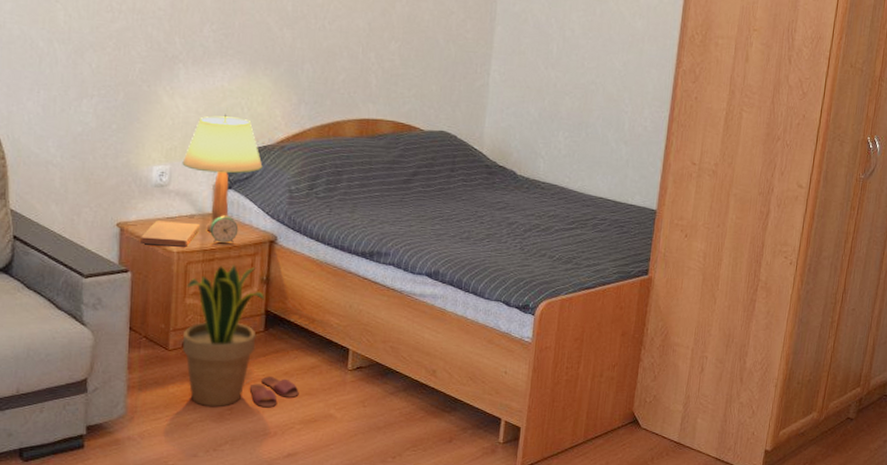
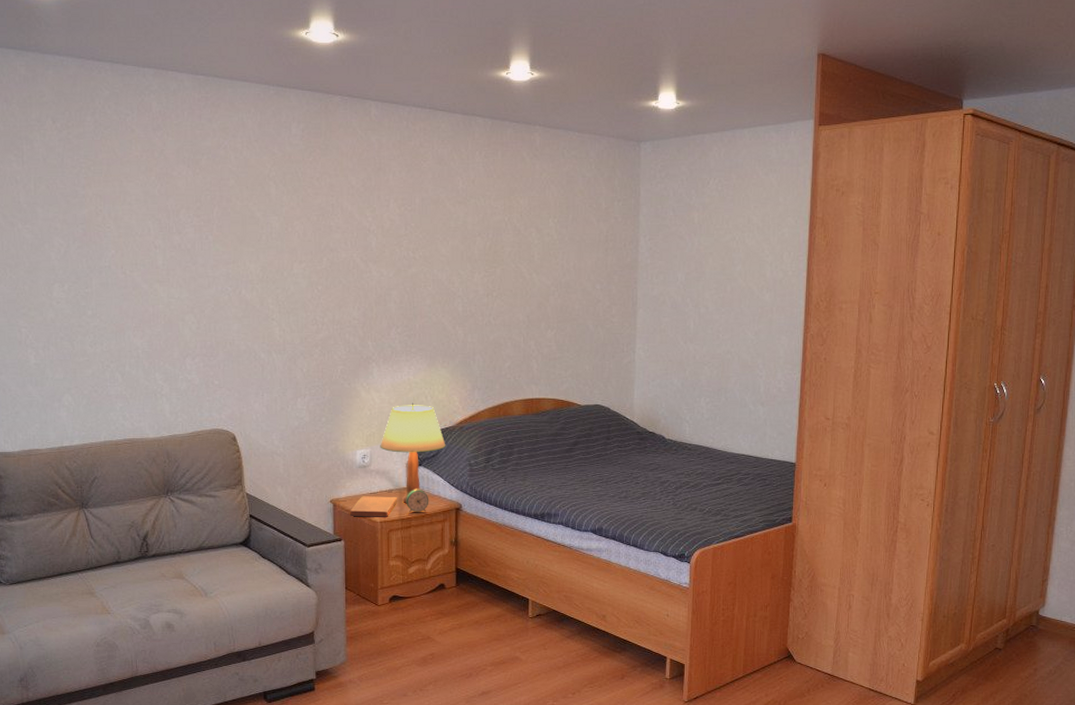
potted plant: present [183,264,264,407] -> none [389,530,454,652]
slippers: present [249,376,299,408] -> none [446,625,489,653]

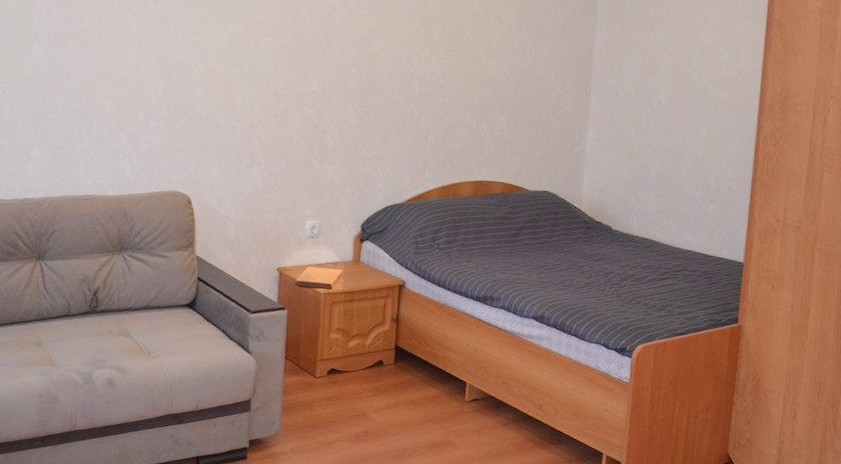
table lamp: present [380,402,446,503] -> none [329,177,394,276]
alarm clock: present [406,489,429,513] -> none [350,263,374,287]

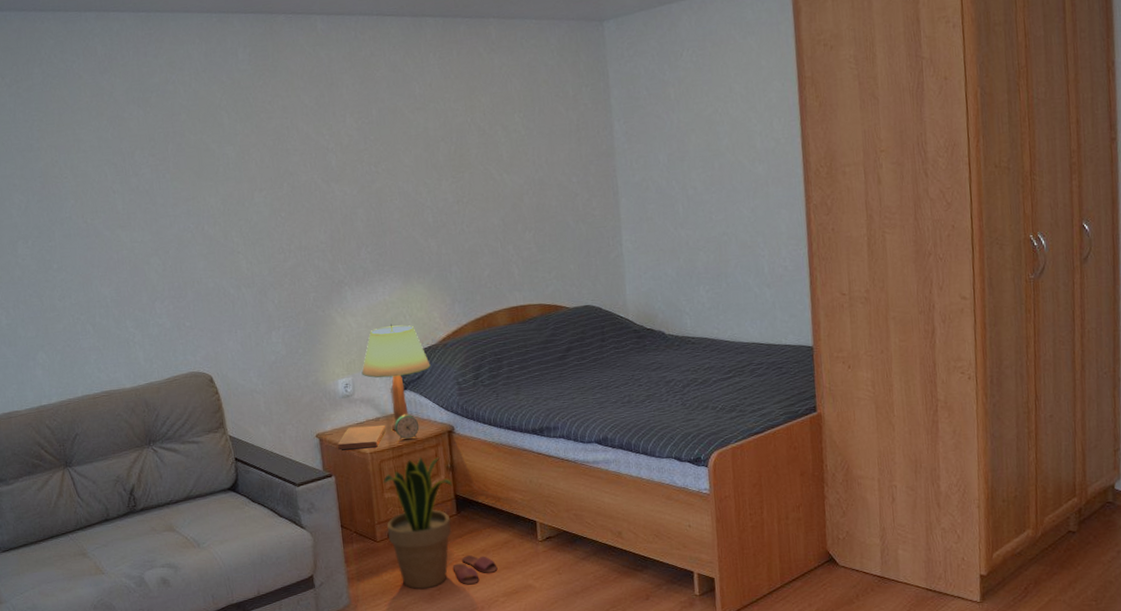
potted plant: none [327,305,394,429] -> present [383,456,452,589]
table lamp: none [329,177,394,276] -> present [361,324,431,431]
alarm clock: none [350,263,374,287] -> present [394,414,420,441]
slippers: none [381,404,423,432] -> present [452,555,498,585]

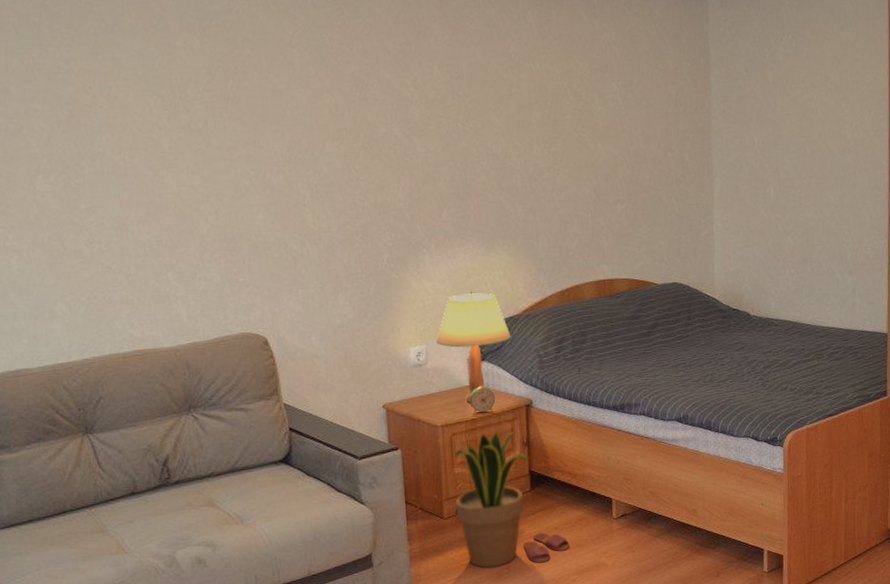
book: present [337,424,387,451] -> none [406,396,460,423]

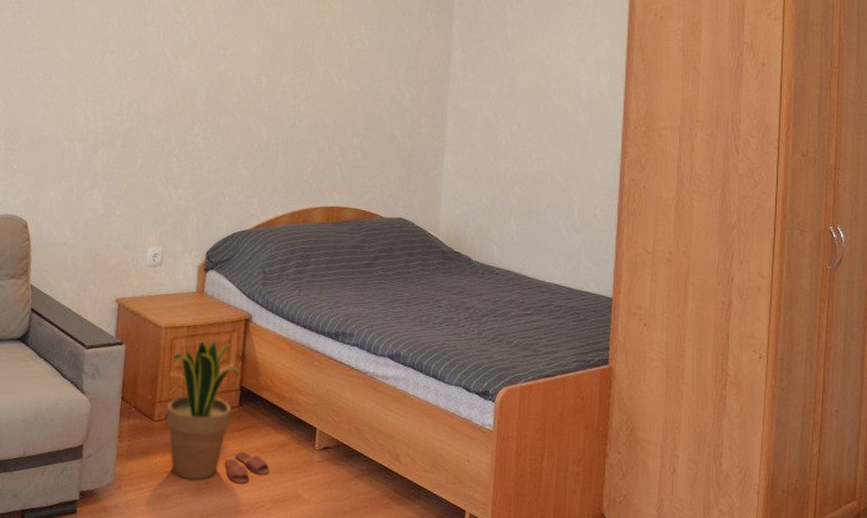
table lamp: present [436,291,511,403] -> none [172,202,241,309]
alarm clock: present [469,386,496,414] -> none [194,294,219,320]

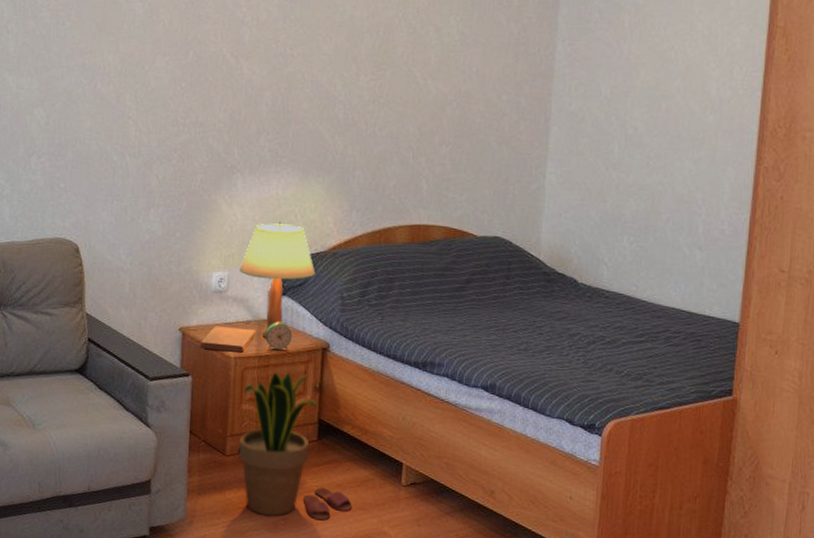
book: none [134,297,186,324] -> present [201,326,256,354]
table lamp: none [172,202,241,309] -> present [239,221,316,338]
alarm clock: none [194,294,219,320] -> present [265,321,292,350]

